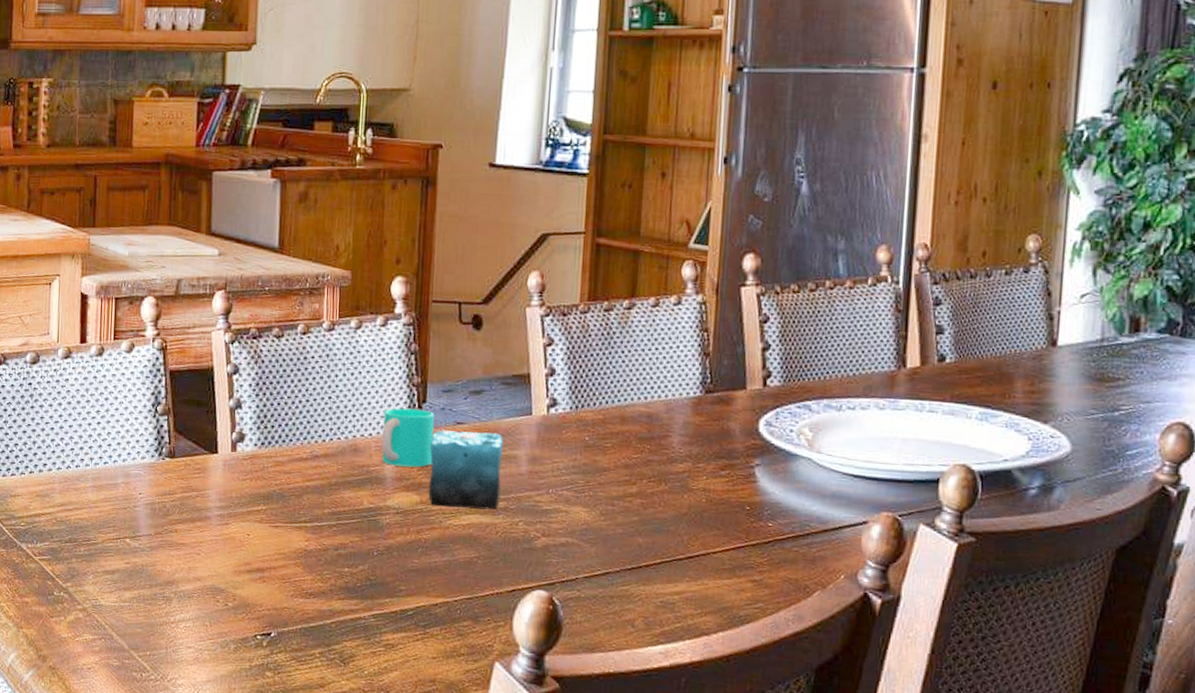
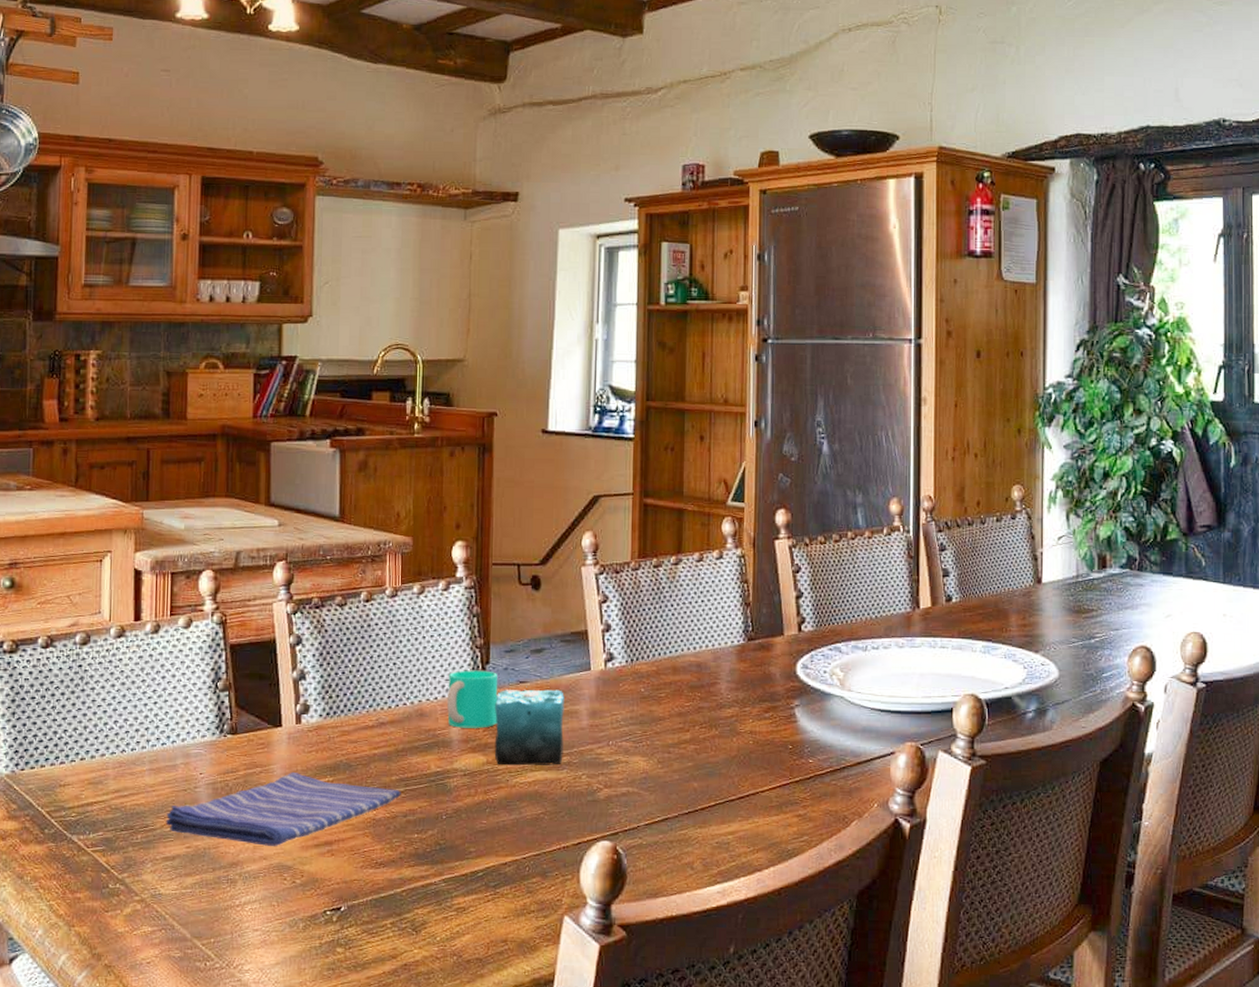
dish towel: none [106,497,333,569] -> present [165,771,401,846]

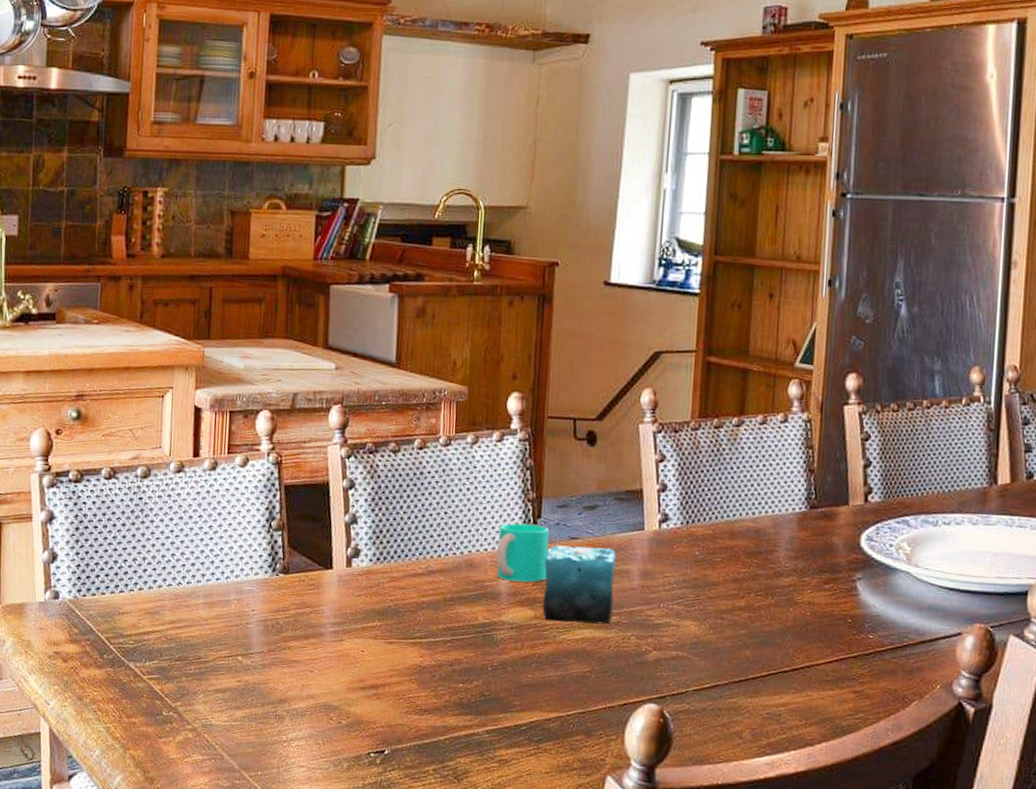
dish towel: present [165,771,401,846] -> none [217,614,448,686]

